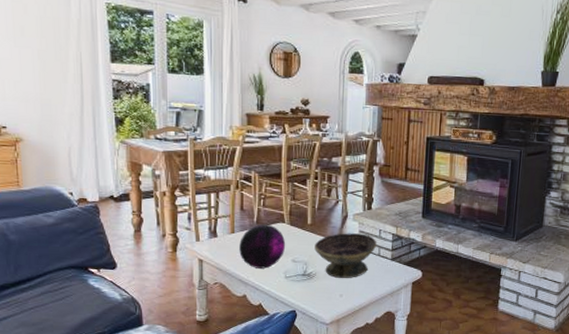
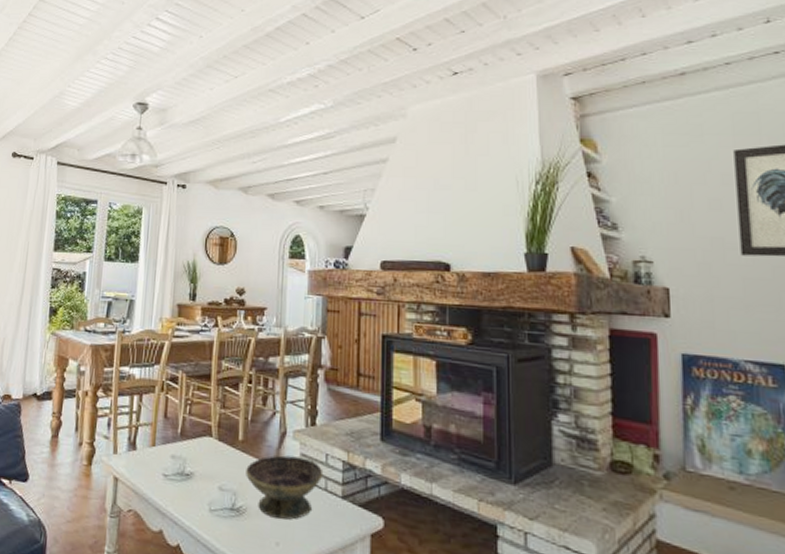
decorative orb: present [239,224,286,269] -> none [159,436,213,496]

